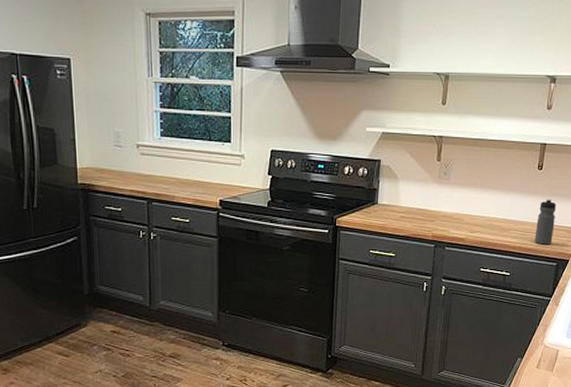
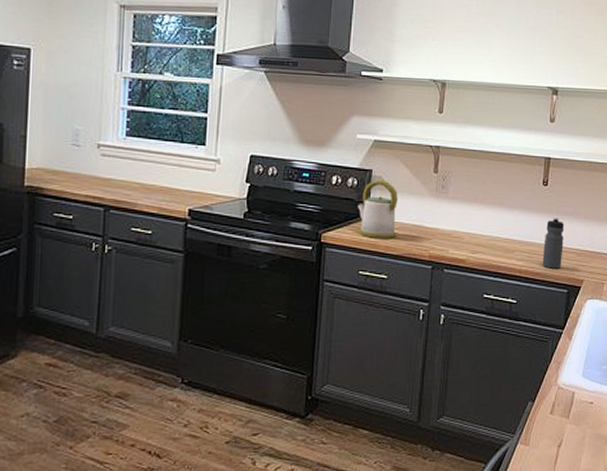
kettle: none [368,169,404,221] -> present [358,179,398,238]

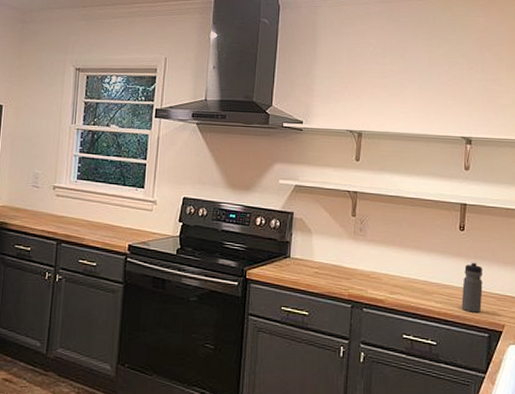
kettle: present [358,179,398,238] -> none [280,221,318,277]

